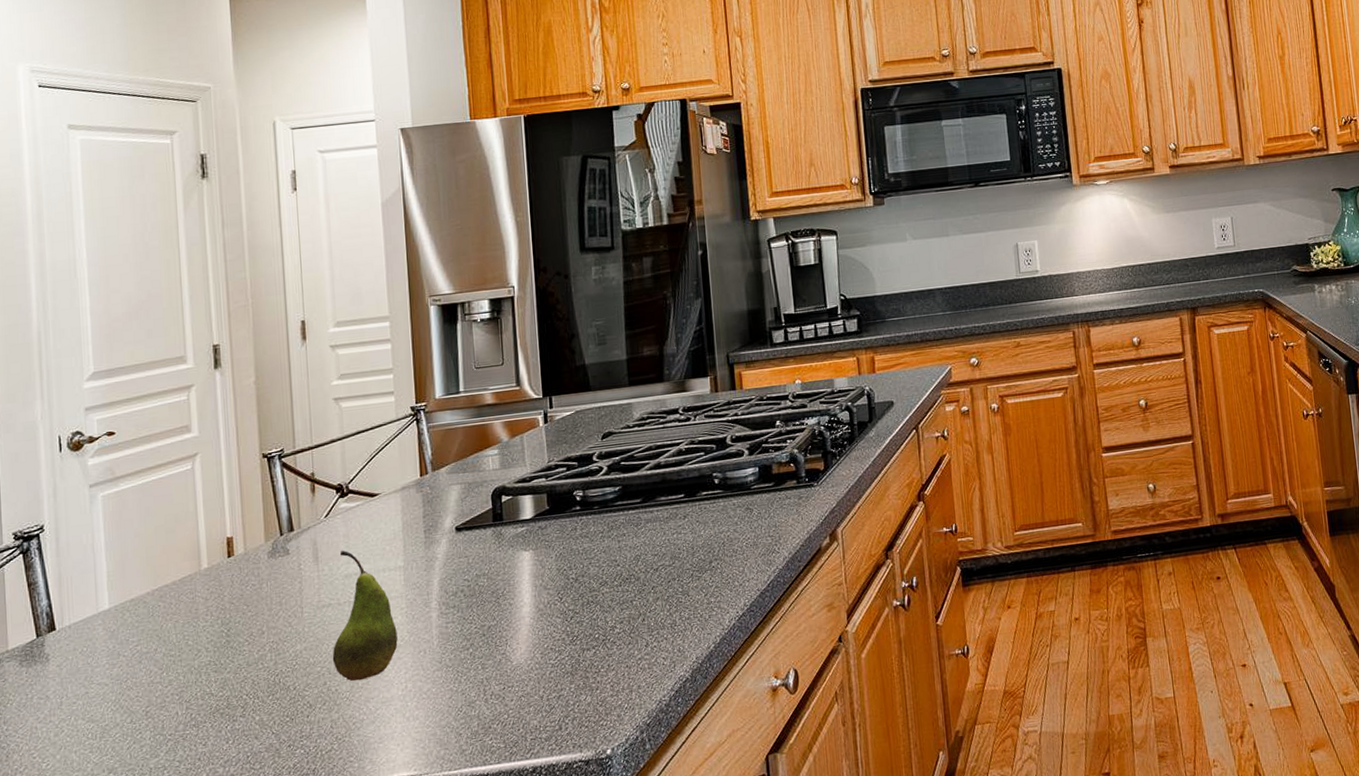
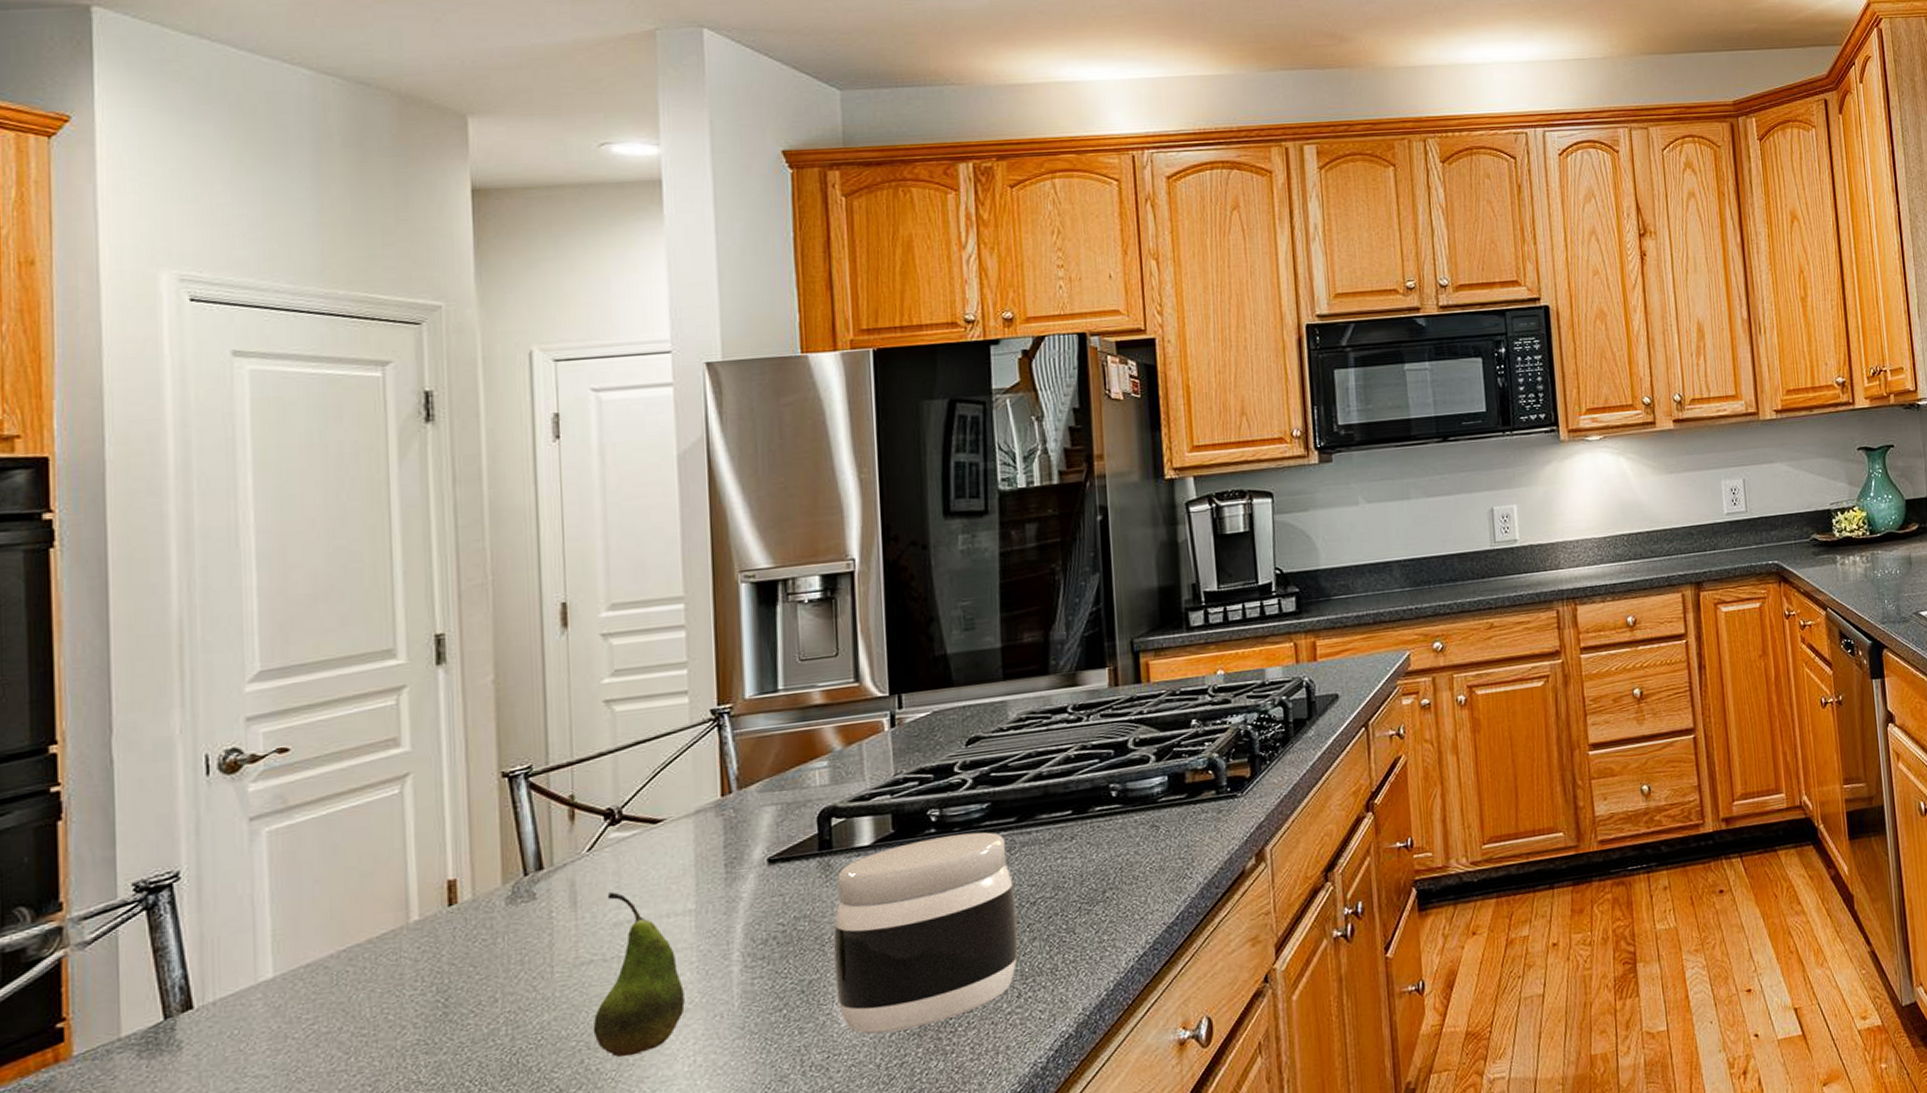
jar: none [505,510,646,671] -> present [833,832,1019,1034]

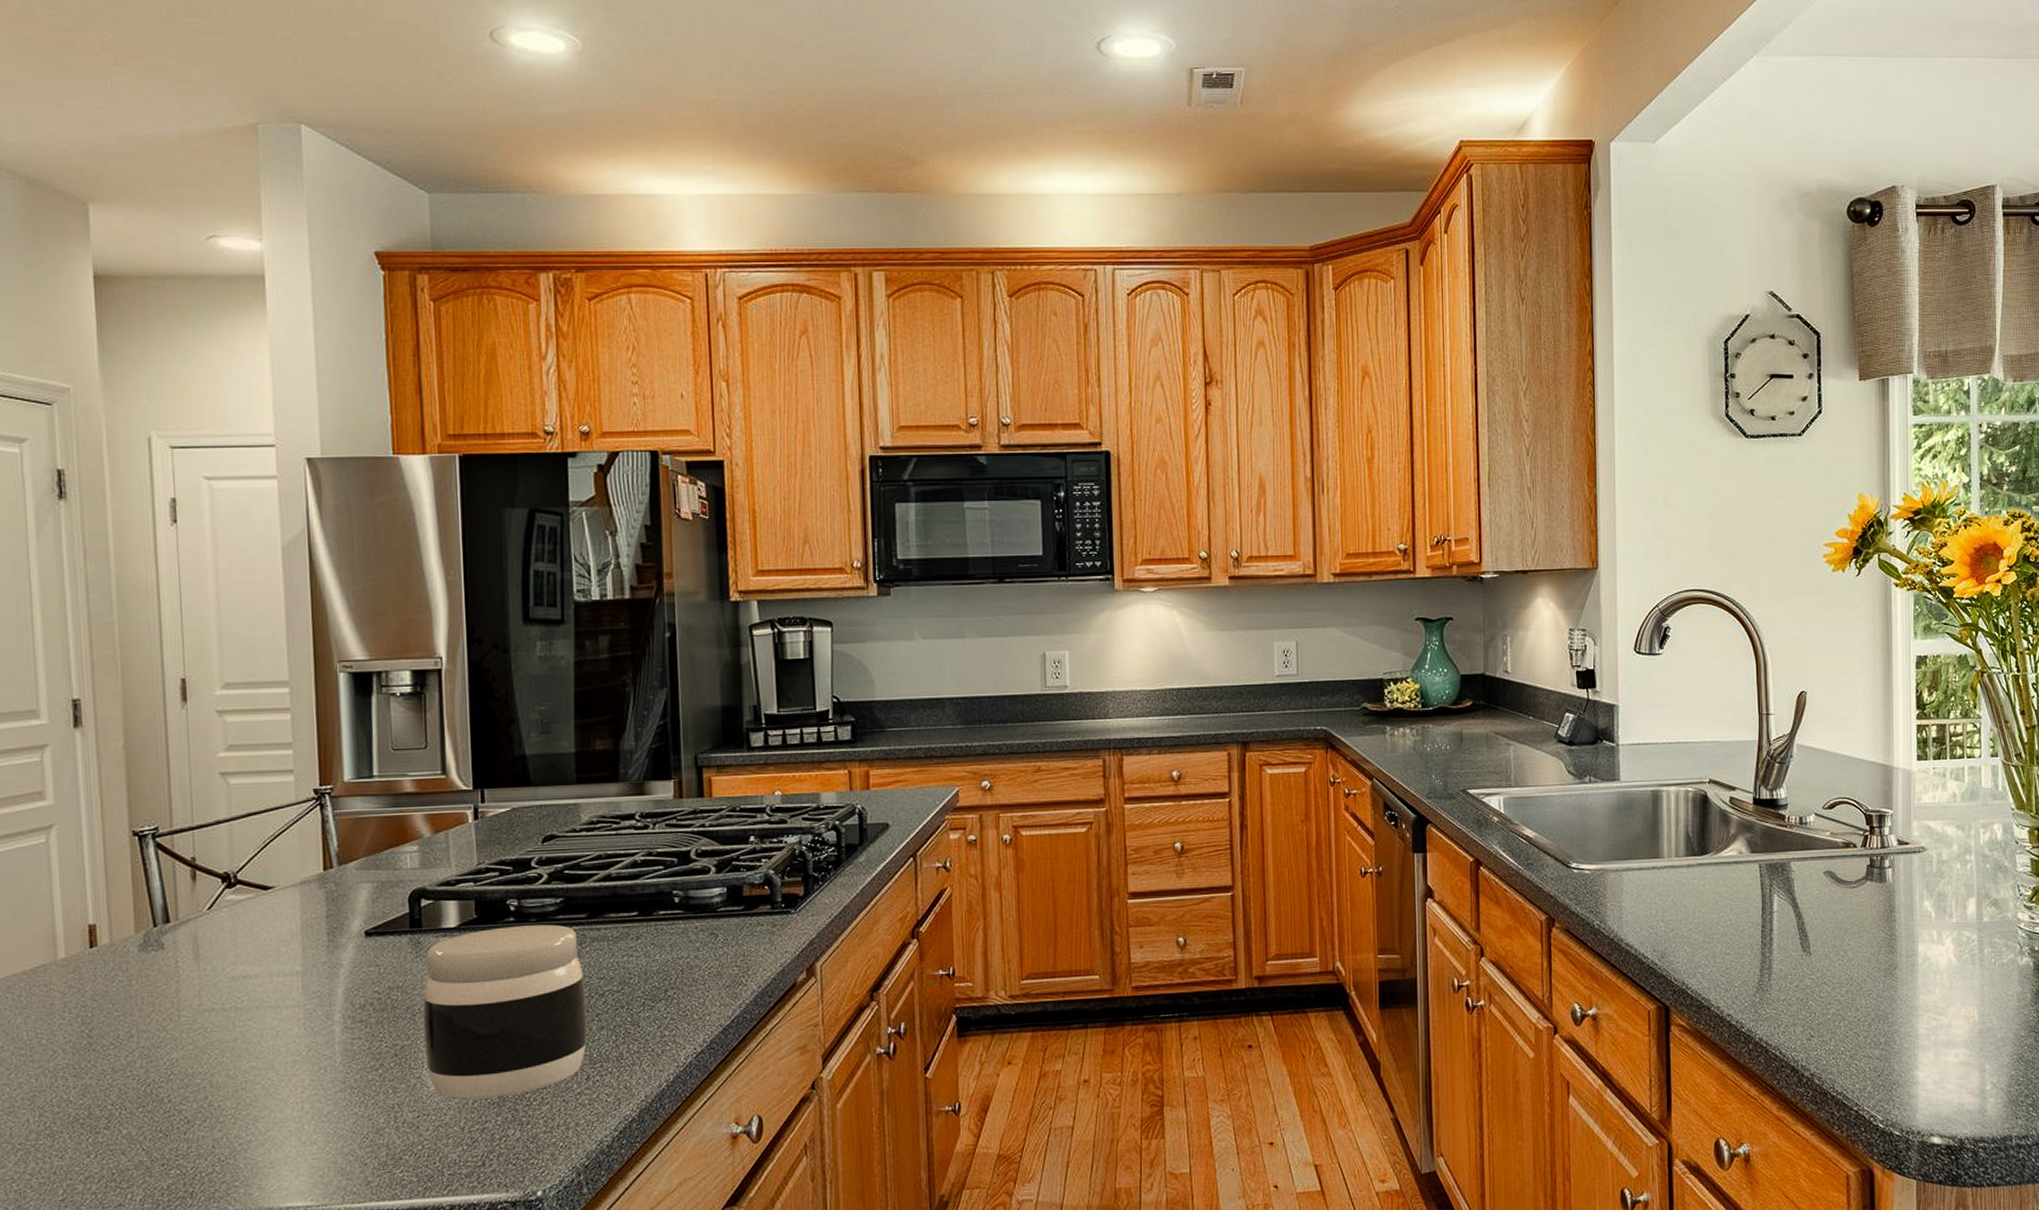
fruit: present [593,891,685,1057] -> none [215,948,294,1098]

